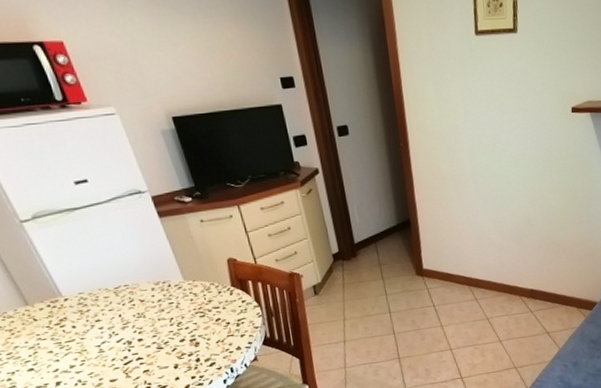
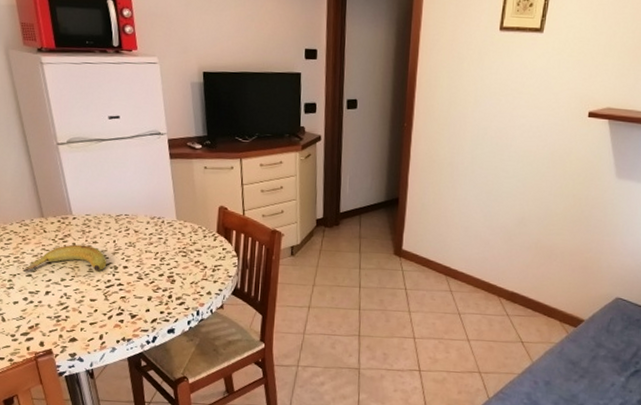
banana: none [21,325,118,367] -> present [22,244,106,272]

